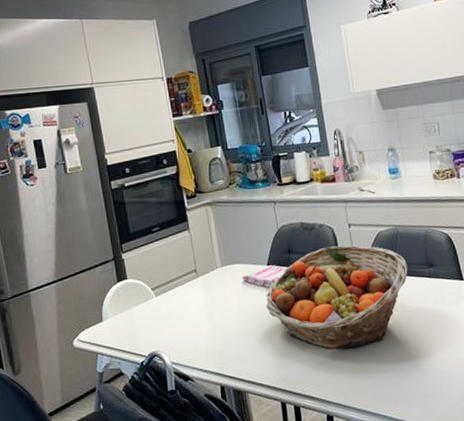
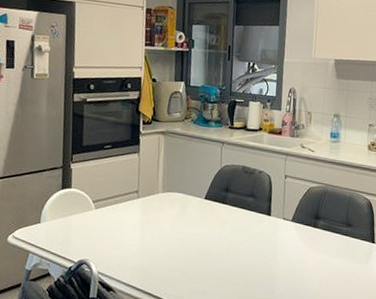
dish towel: present [242,265,287,288] -> none [179,199,222,220]
fruit basket: present [266,245,408,350] -> none [195,192,329,287]

